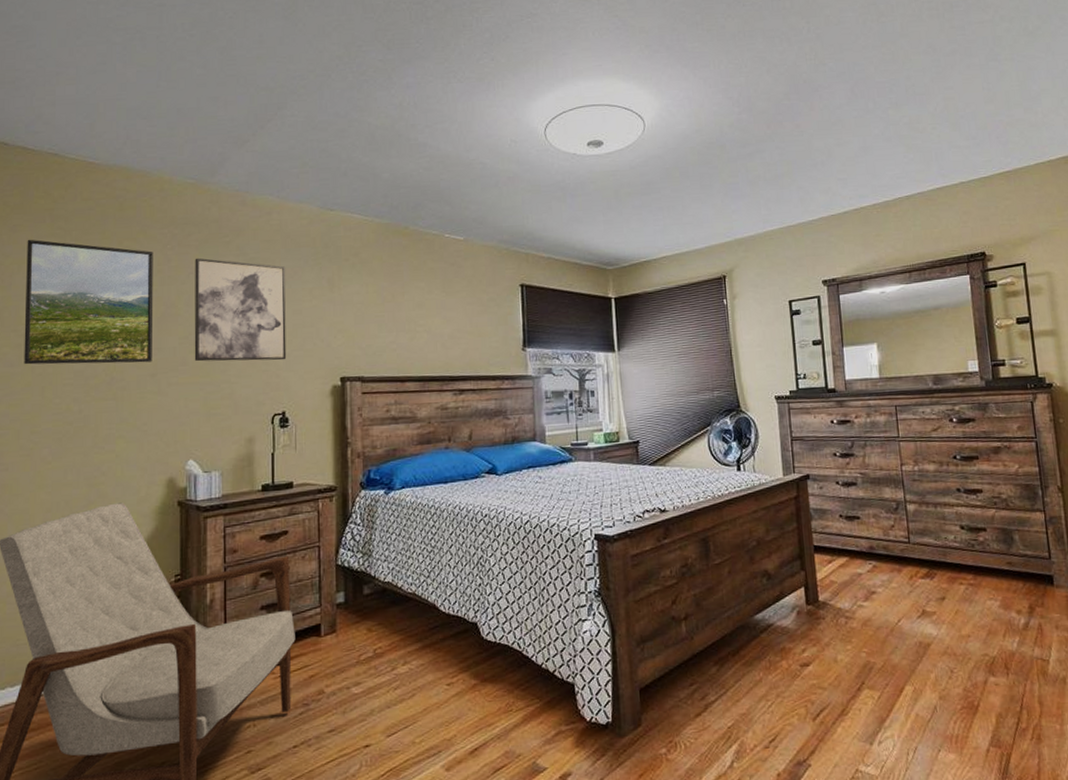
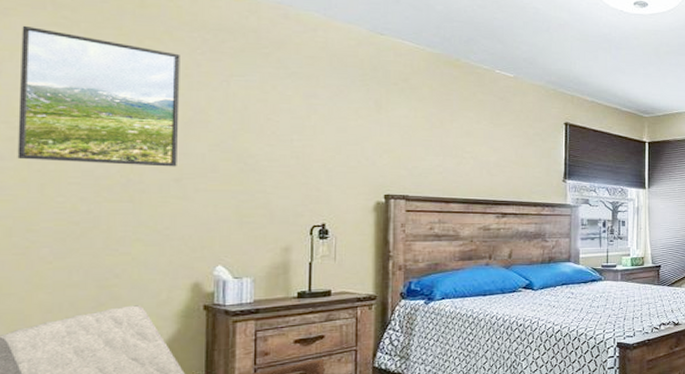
wall art: present [194,258,287,362] -> none [226,66,331,175]

